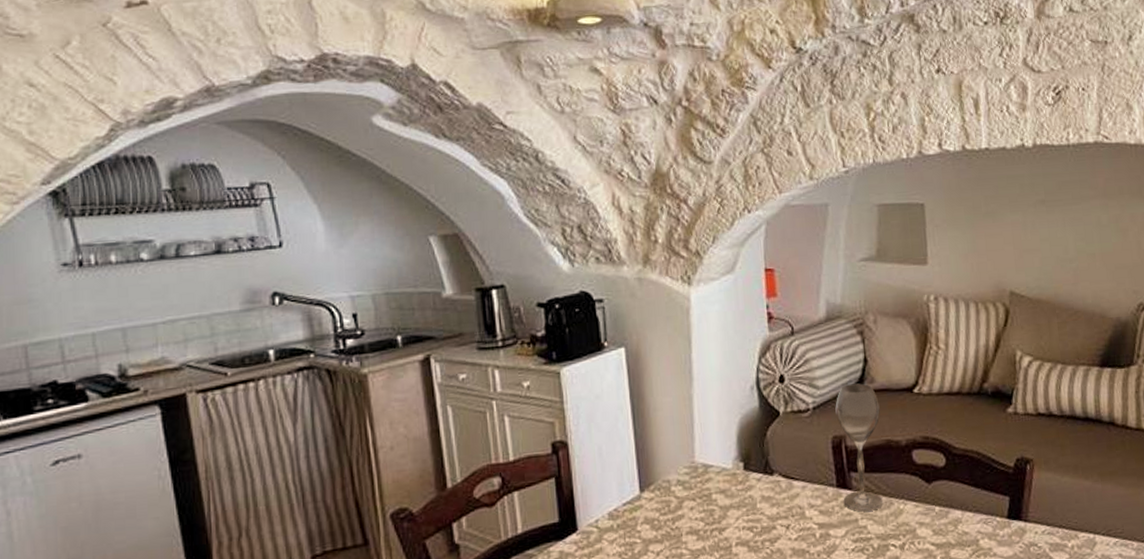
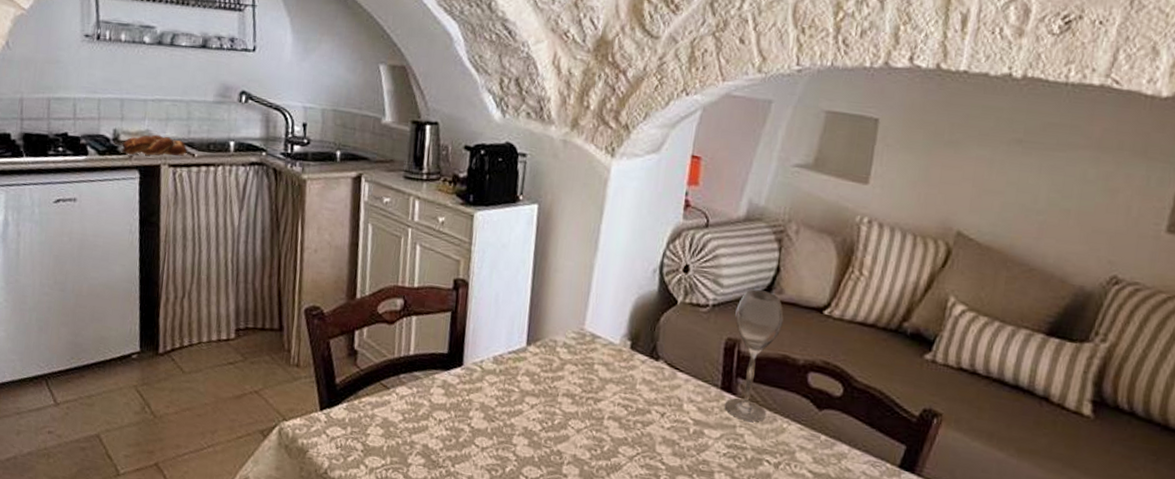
bread loaf: none [132,360,217,391] -> present [121,134,188,156]

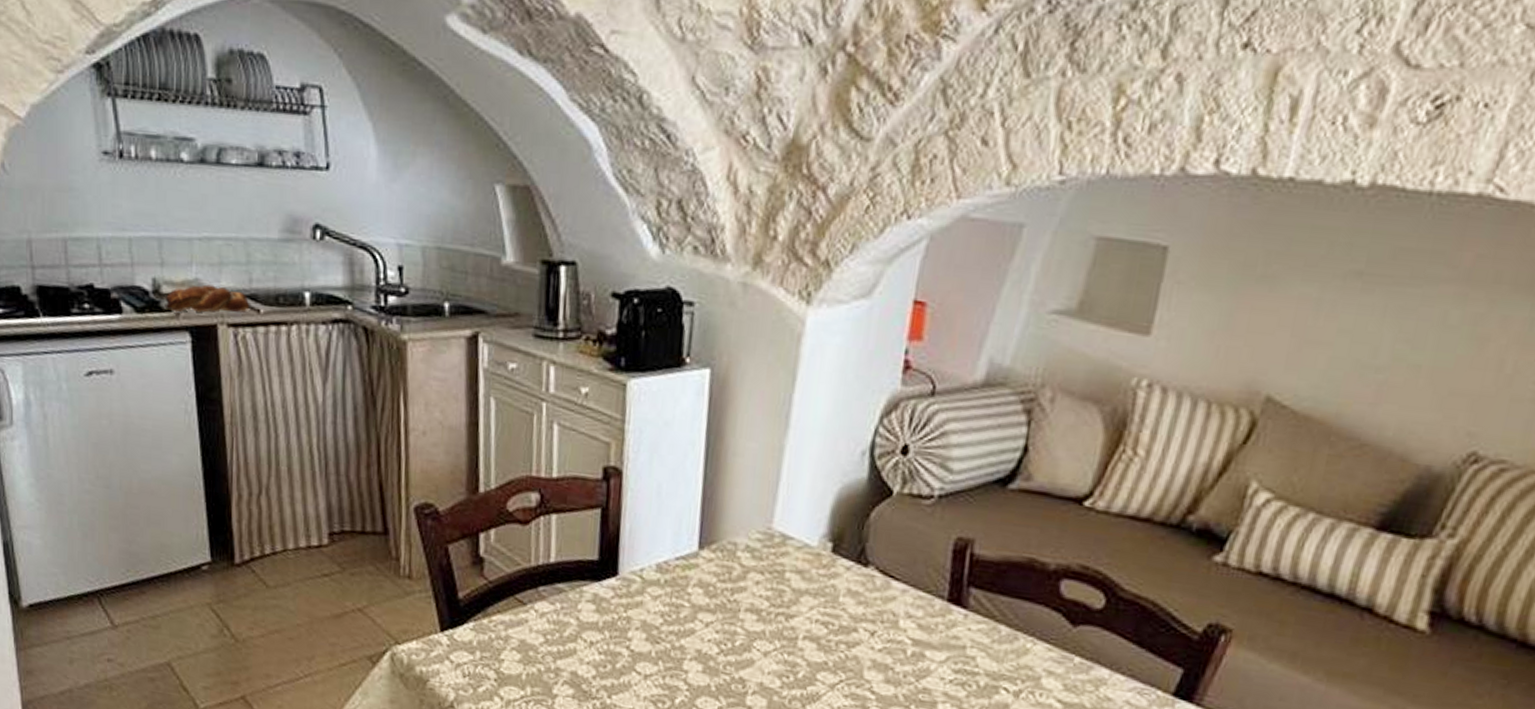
wineglass: present [724,289,784,422] -> none [951,475,1032,641]

